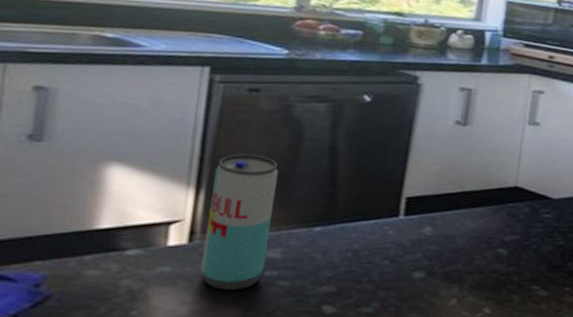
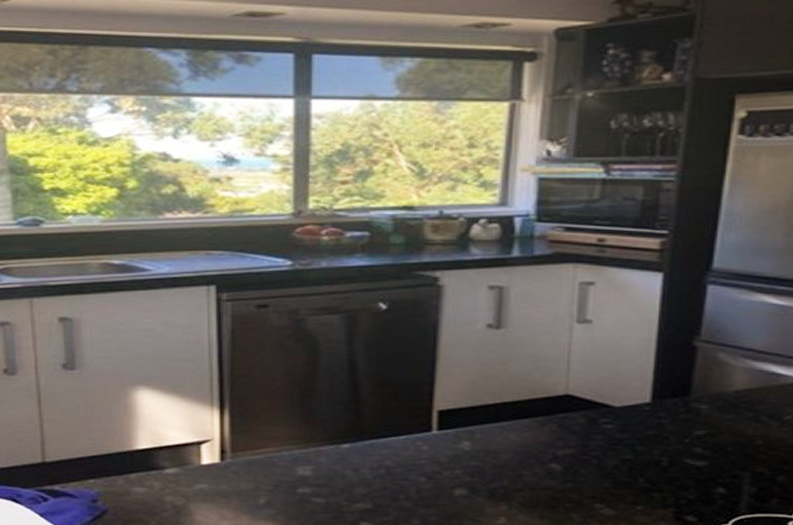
beverage can: present [200,154,278,290] -> none [235,372,298,507]

